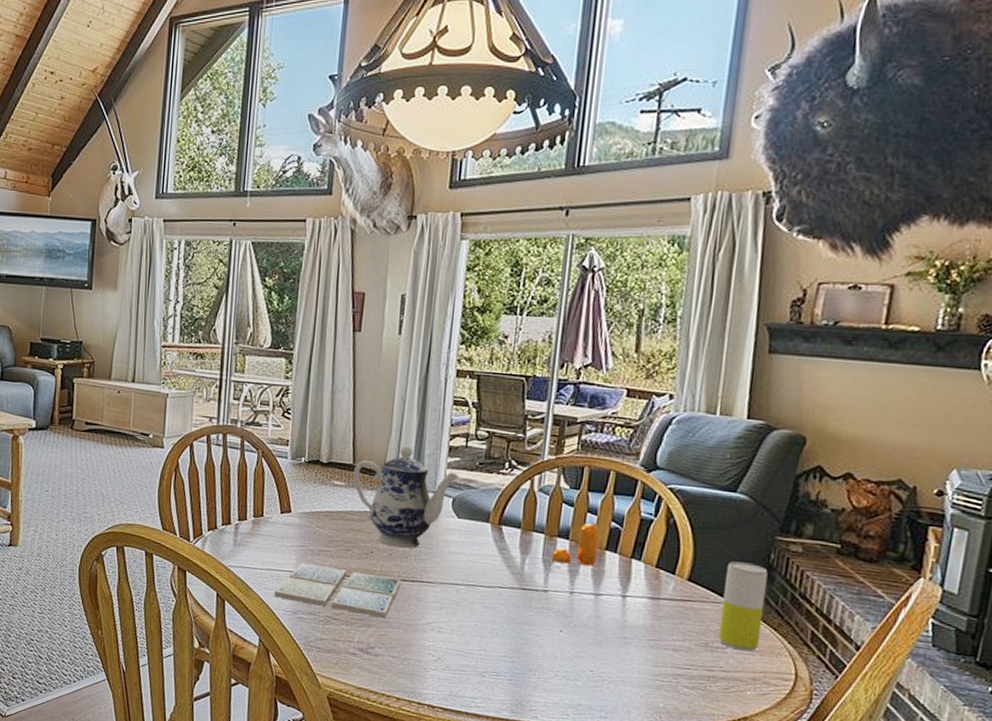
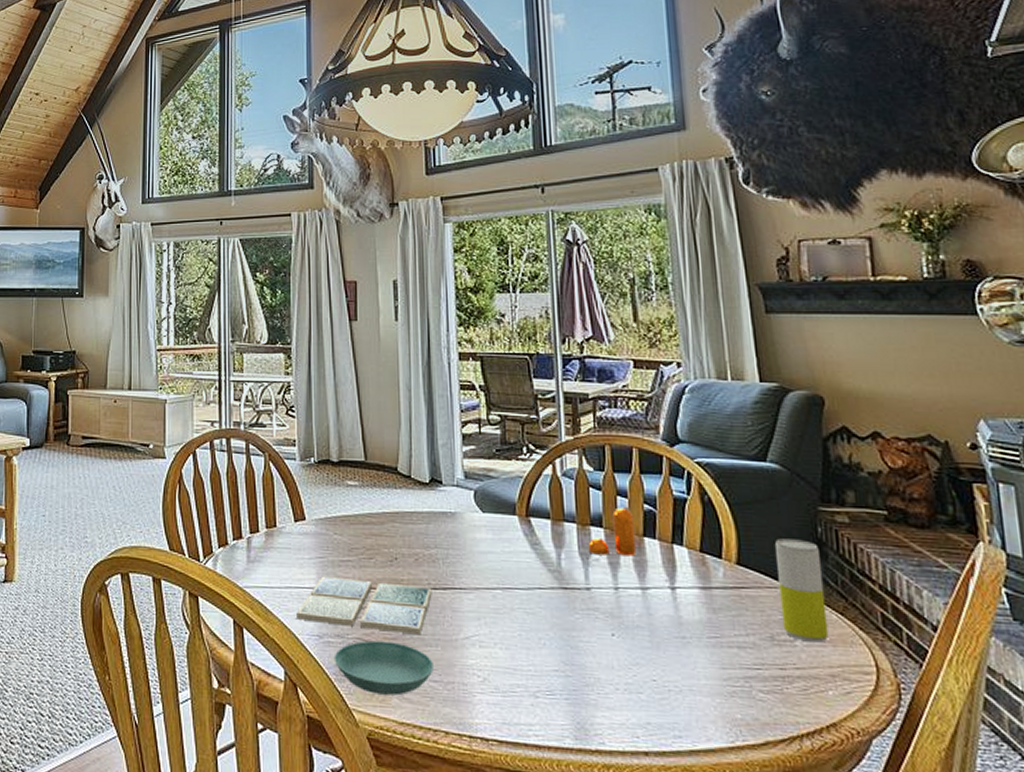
saucer: none [304,619,394,666] -> present [333,640,433,696]
teapot: present [353,445,460,549] -> none [367,436,478,552]

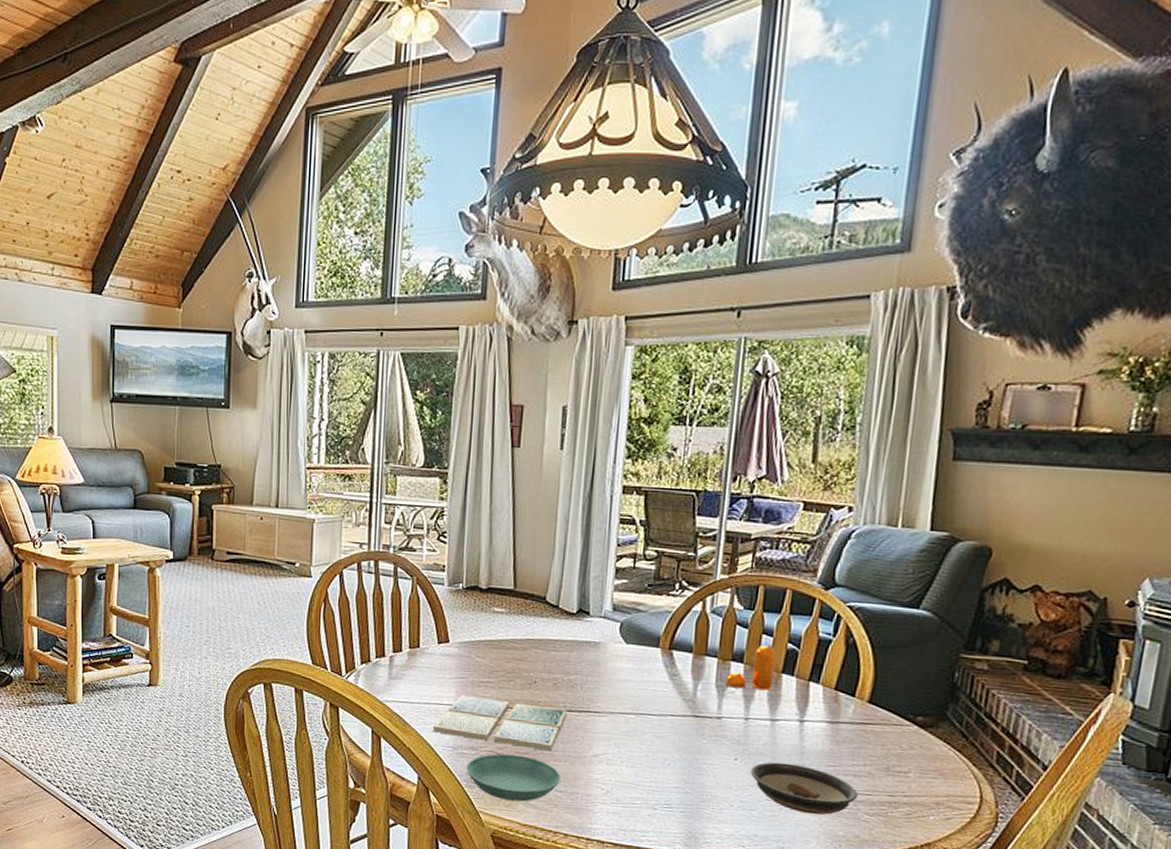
saucer: none [631,636,748,696] -> present [751,762,858,815]
beverage can: present [774,538,829,643] -> none [900,681,952,775]

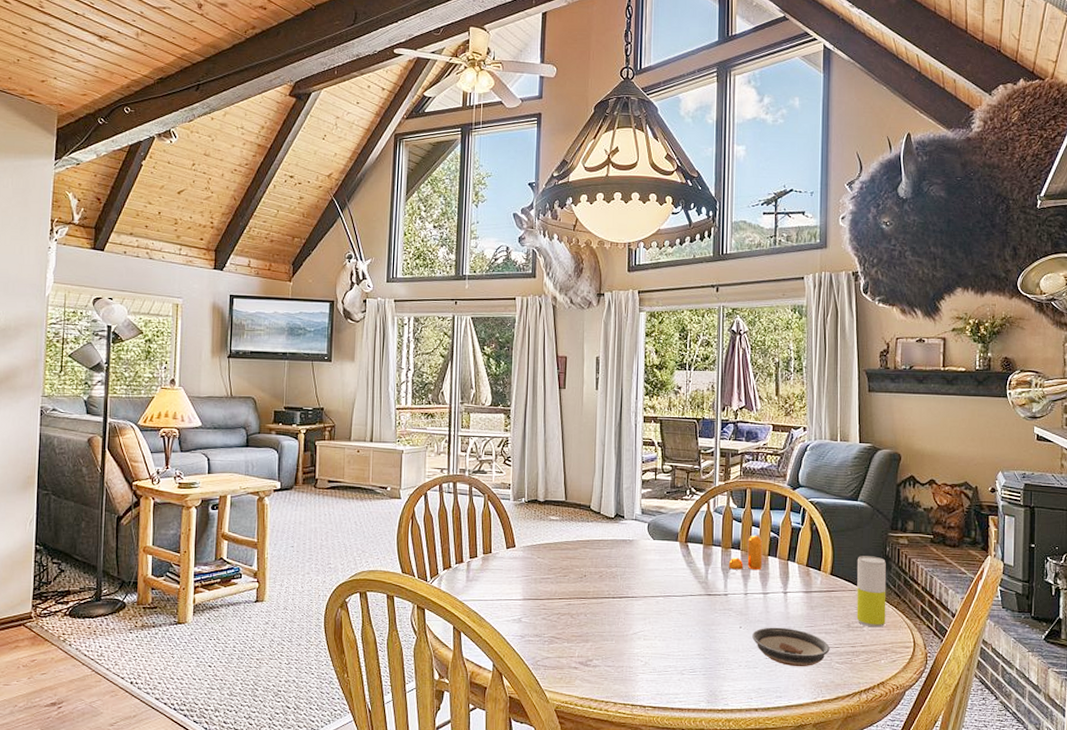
drink coaster: present [433,694,567,751] -> none [504,590,611,633]
saucer: present [466,753,561,802] -> none [532,638,608,678]
beverage can: none [900,681,952,775] -> present [856,556,887,628]

